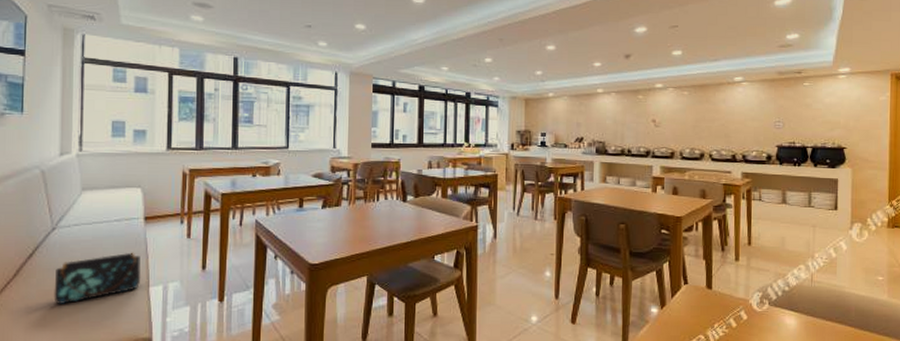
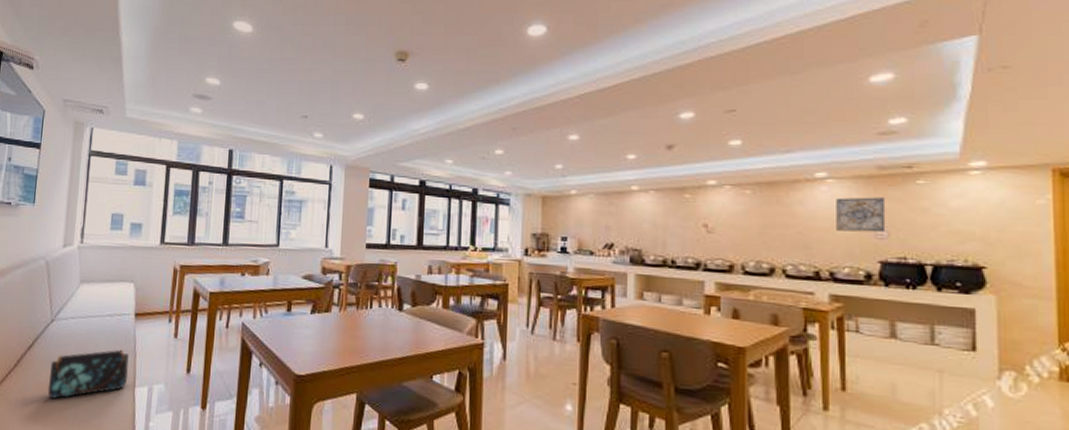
wall art: none [748,96,782,124] -> present [836,197,886,233]

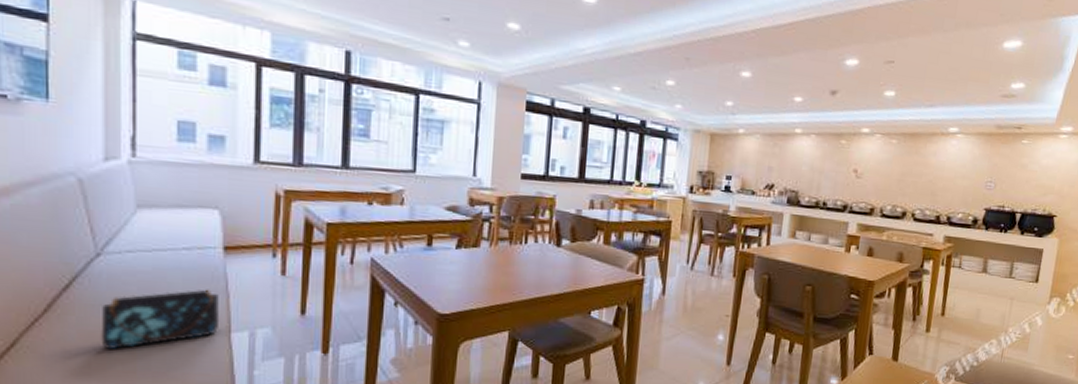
wall art: present [836,197,886,233] -> none [958,151,998,184]

